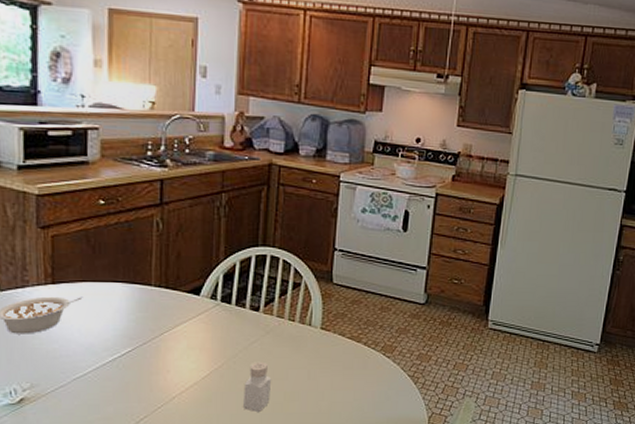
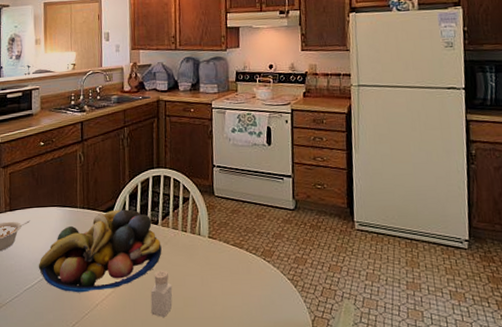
fruit bowl: none [93,291,262,384] -> present [38,209,162,293]

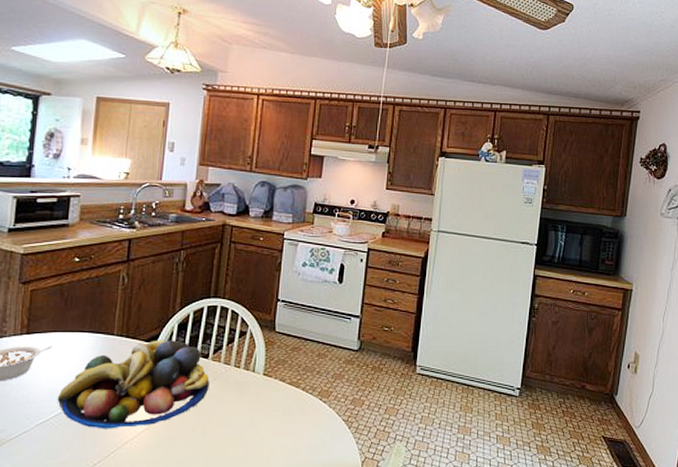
pepper shaker: present [150,270,173,317] -> none [190,407,217,457]

